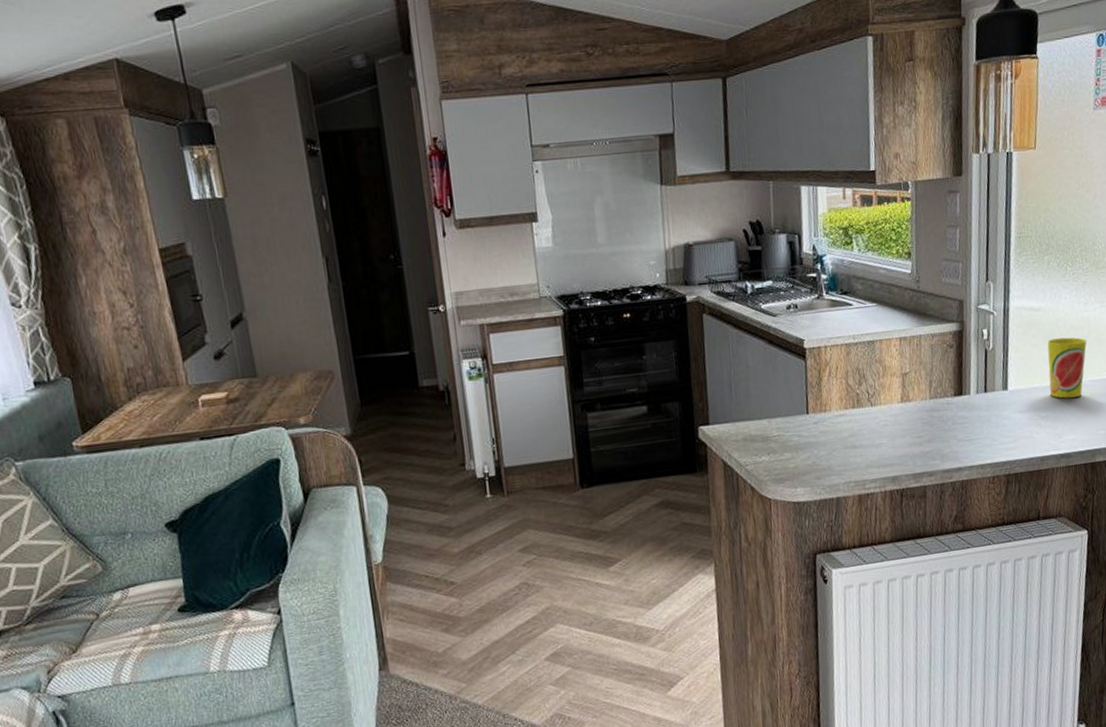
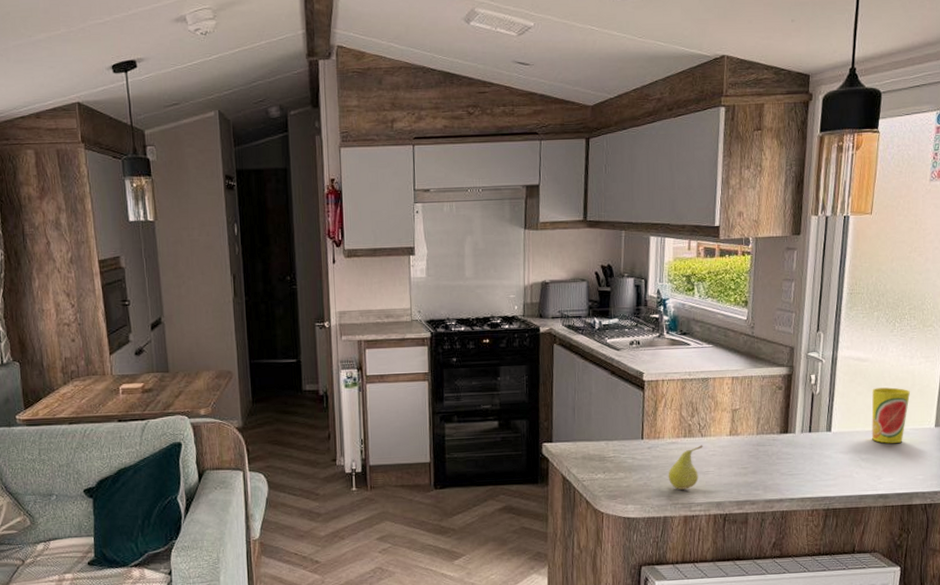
fruit: none [838,415,874,467] -> present [668,445,703,490]

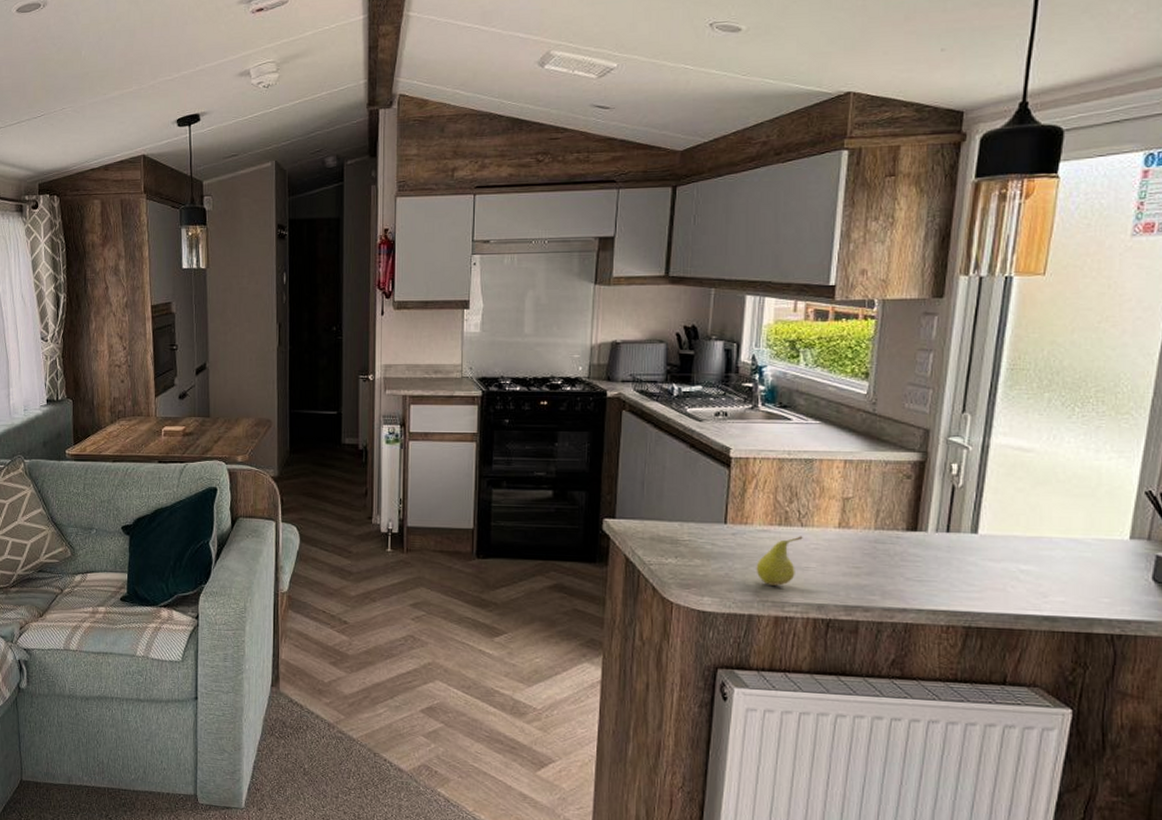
cup: present [871,387,910,444] -> none [1036,485,1093,555]

